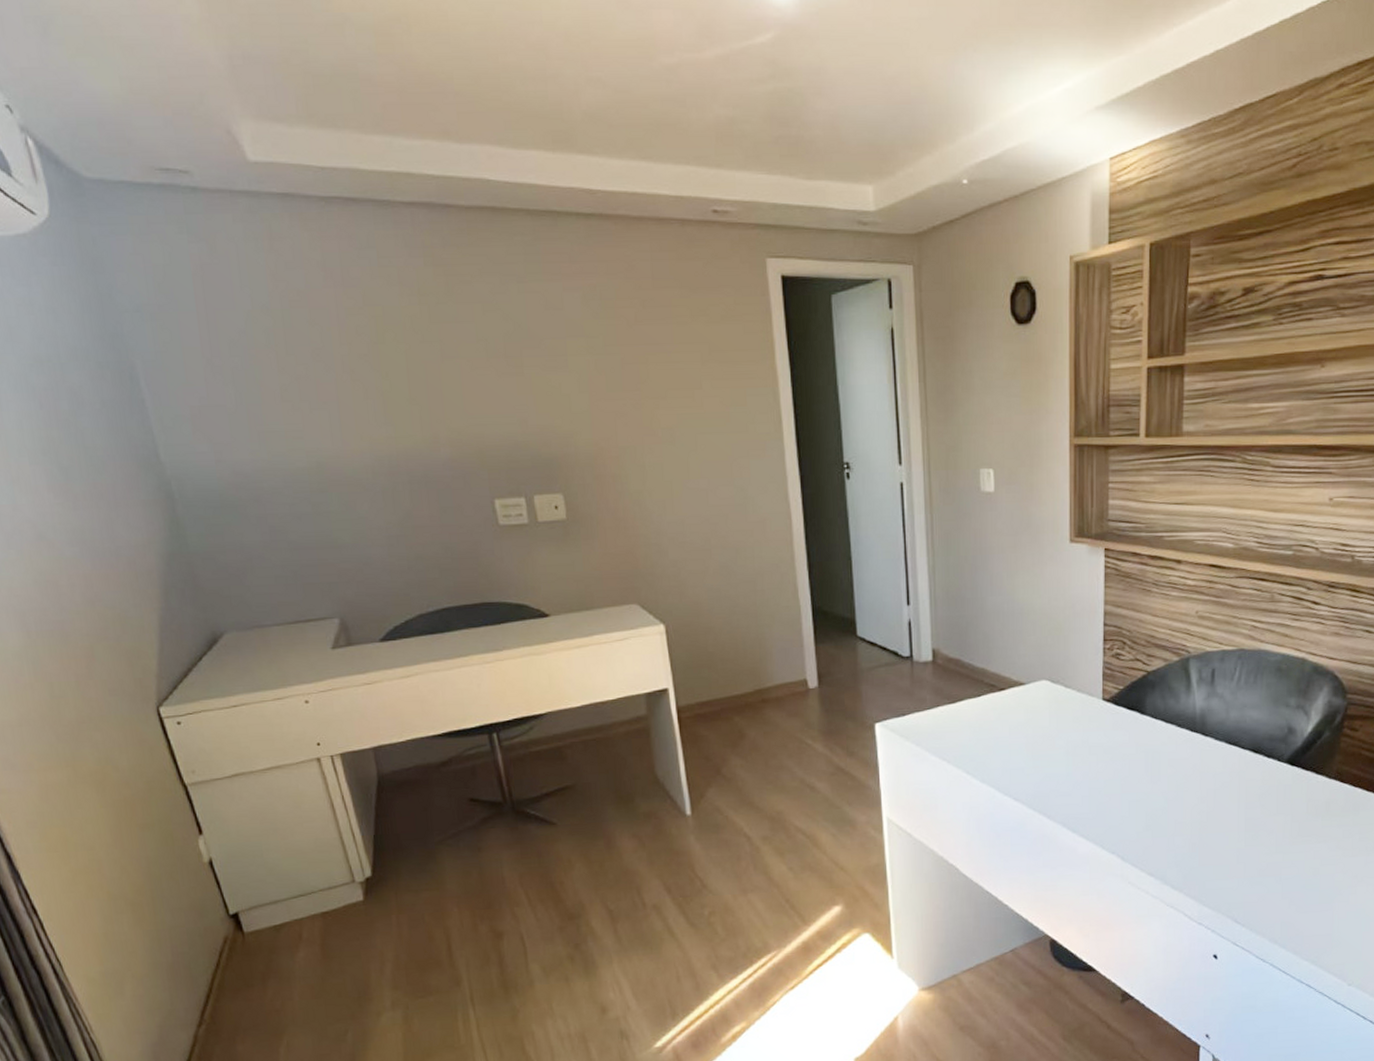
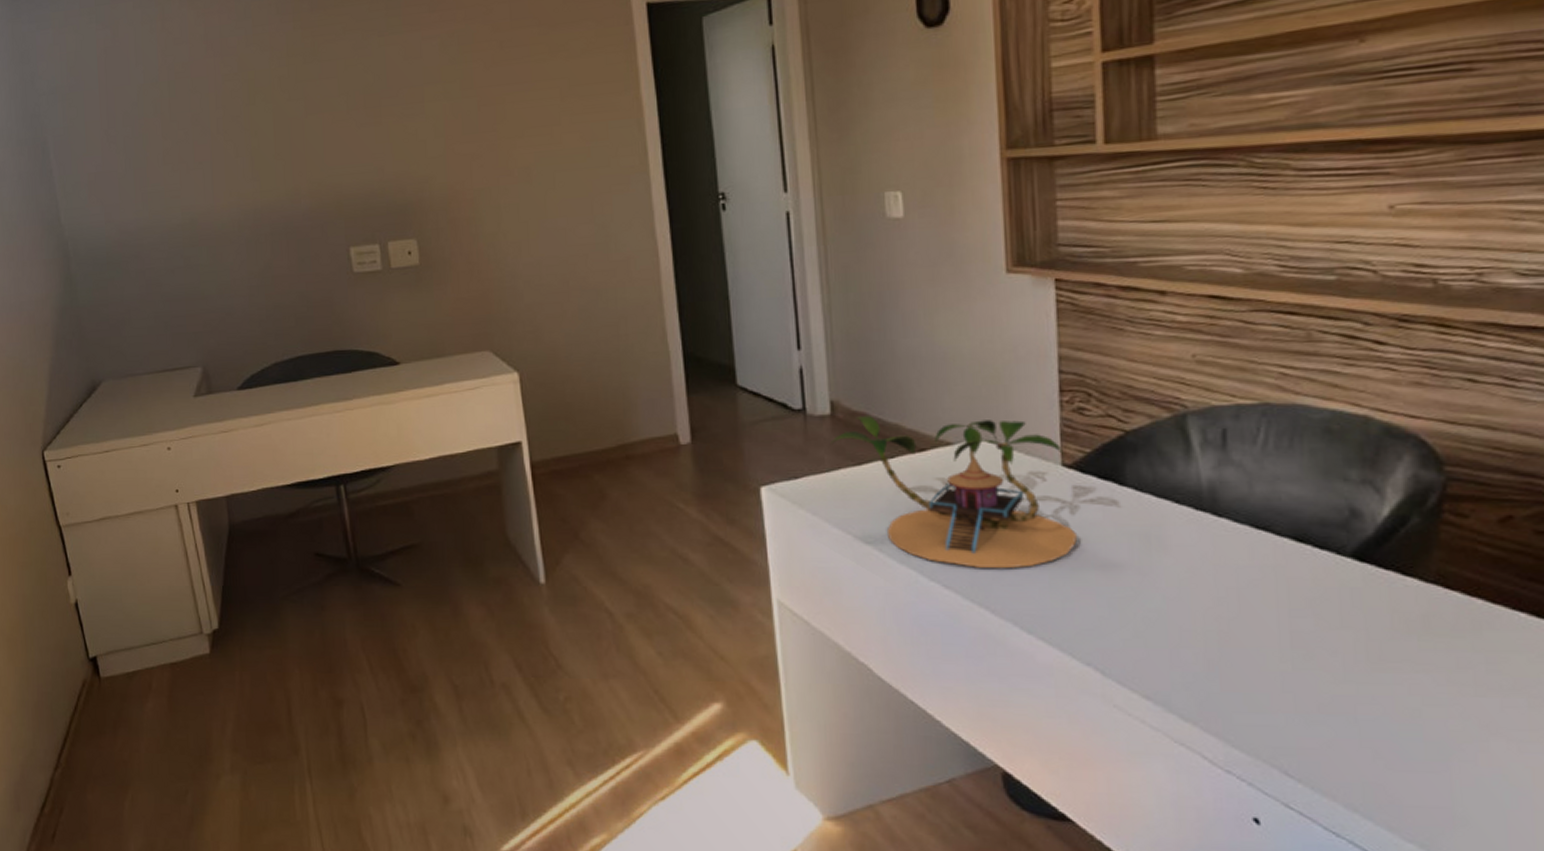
plant: none [932,662,1110,783] -> present [830,416,1077,568]

